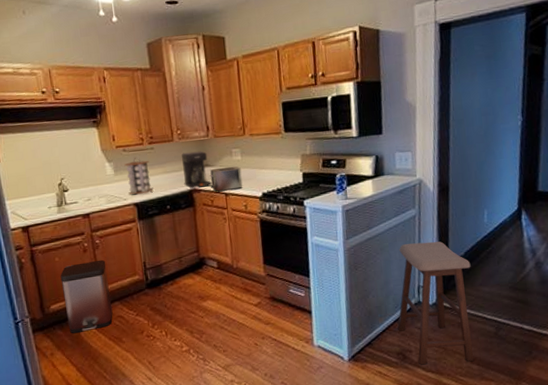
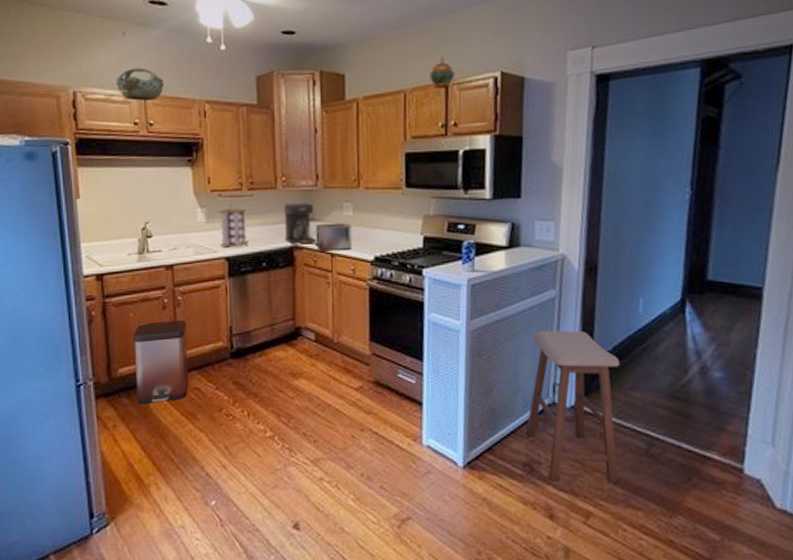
decorative basket: none [21,42,66,72] -> present [116,67,165,101]
decorative jar: none [298,15,320,45] -> present [429,56,456,89]

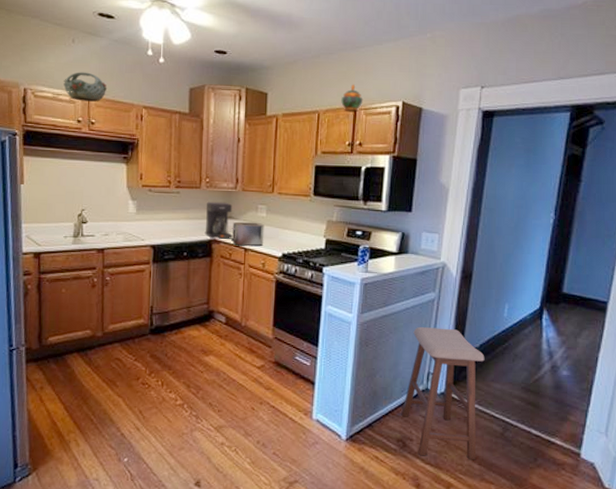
pedal bin: present [133,319,189,405] -> none [63,297,113,370]
spice rack: present [218,204,249,247] -> none [147,199,173,237]

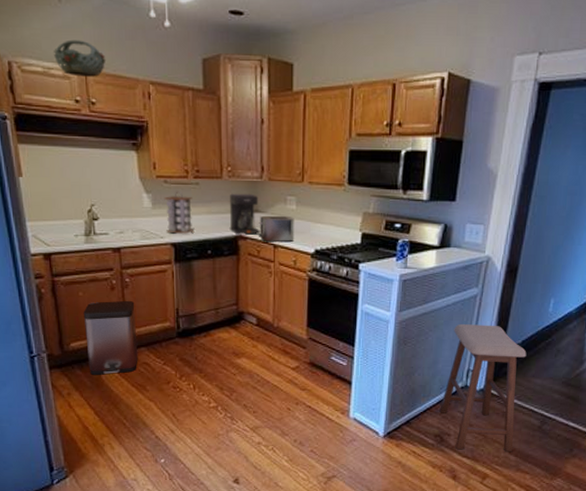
pedal bin: none [63,297,113,370] -> present [83,300,138,376]
spice rack: none [147,199,173,237] -> present [164,191,195,234]
decorative jar: present [341,84,363,113] -> none [378,51,404,86]

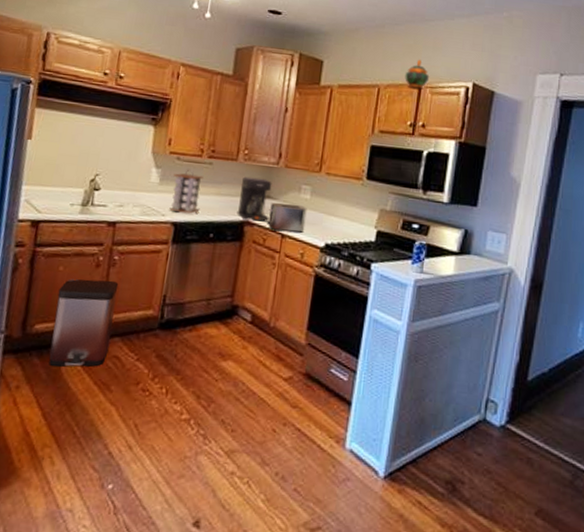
decorative basket: present [54,39,106,77] -> none [93,19,143,54]
decorative jar: none [378,51,404,86] -> present [405,59,430,91]
bar stool: present [439,323,527,452] -> none [452,342,554,514]

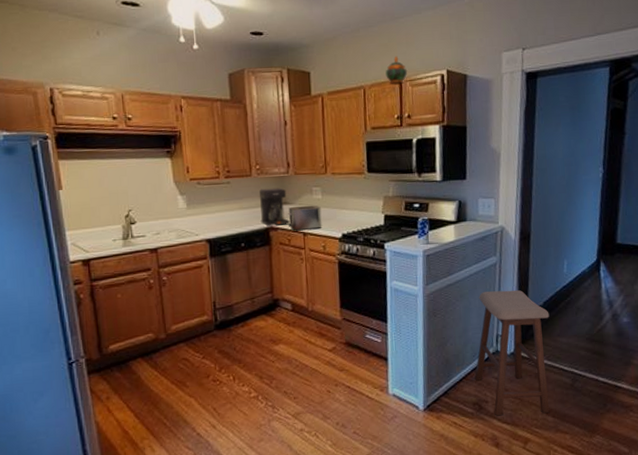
pedal bin: present [49,279,119,367] -> none [122,297,177,377]
spice rack: present [169,169,204,214] -> none [198,191,228,231]
bar stool: none [452,342,554,514] -> present [475,290,550,416]

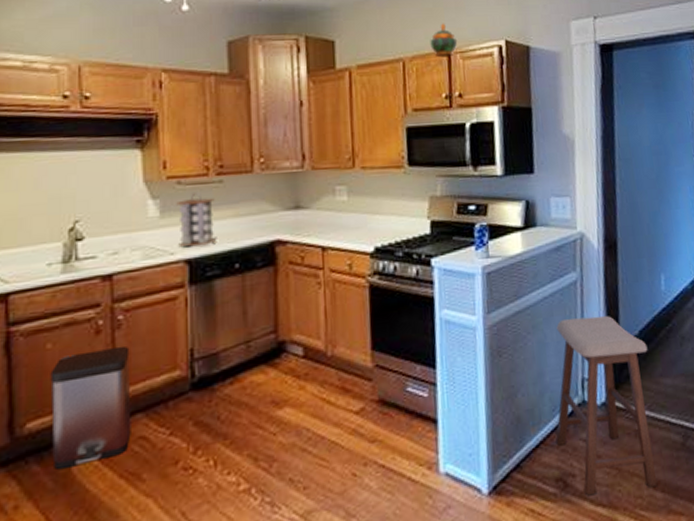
pedal bin: none [122,297,177,377] -> present [50,345,131,470]
spice rack: none [198,191,228,231] -> present [176,192,217,247]
coffee maker: present [260,187,290,226] -> none [263,187,304,239]
toaster: present [288,205,322,231] -> none [301,209,348,245]

